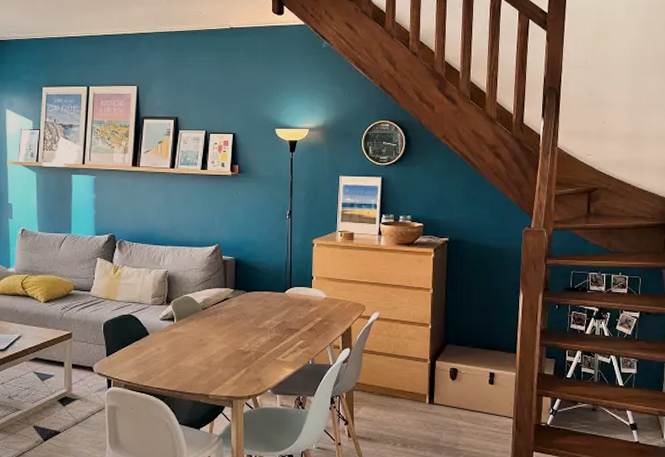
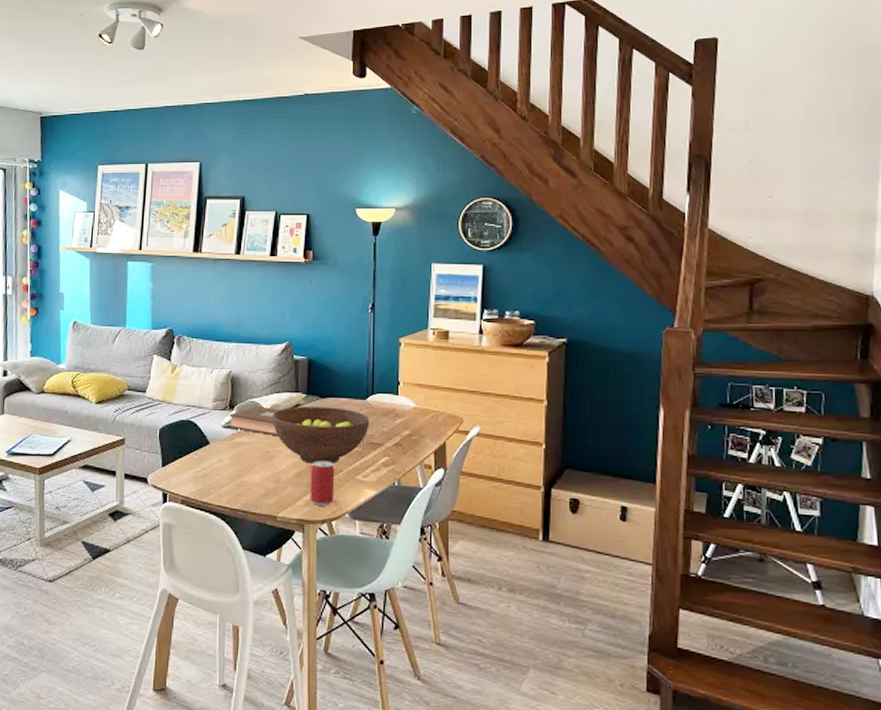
book: none [166,301,211,326] -> present [229,406,279,437]
fruit bowl: none [205,300,288,349] -> present [273,406,370,464]
beer can: none [238,345,259,384] -> present [310,460,335,506]

